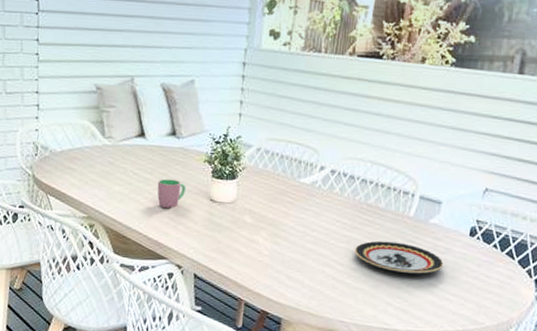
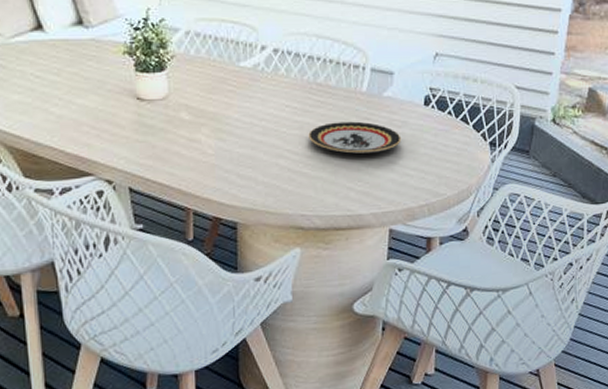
cup: present [157,179,186,209] -> none [68,79,106,115]

